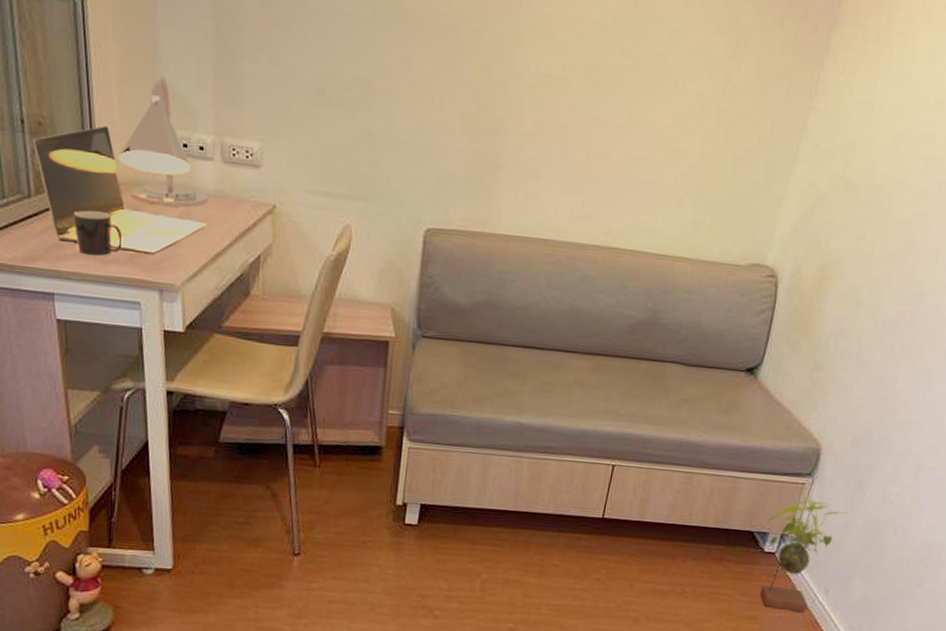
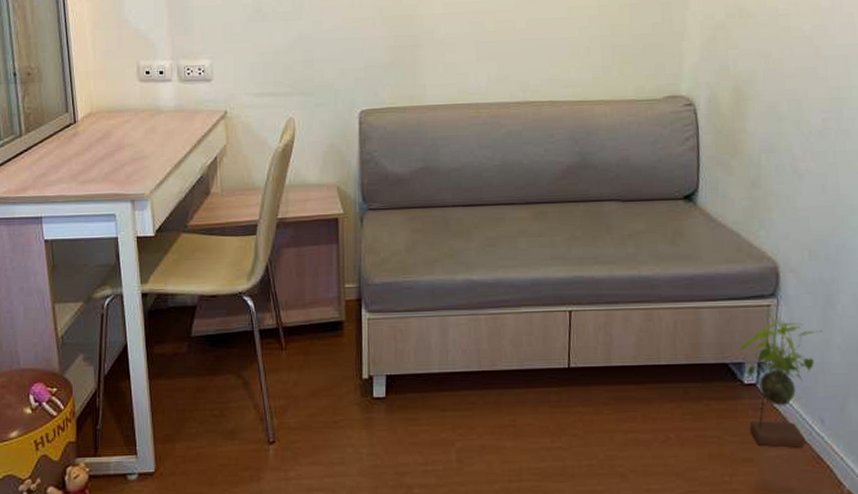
laptop: present [32,125,207,255] -> none [23,67,169,171]
mug: present [72,210,123,259] -> none [56,139,99,182]
table lamp: present [117,75,208,208] -> none [92,18,169,127]

